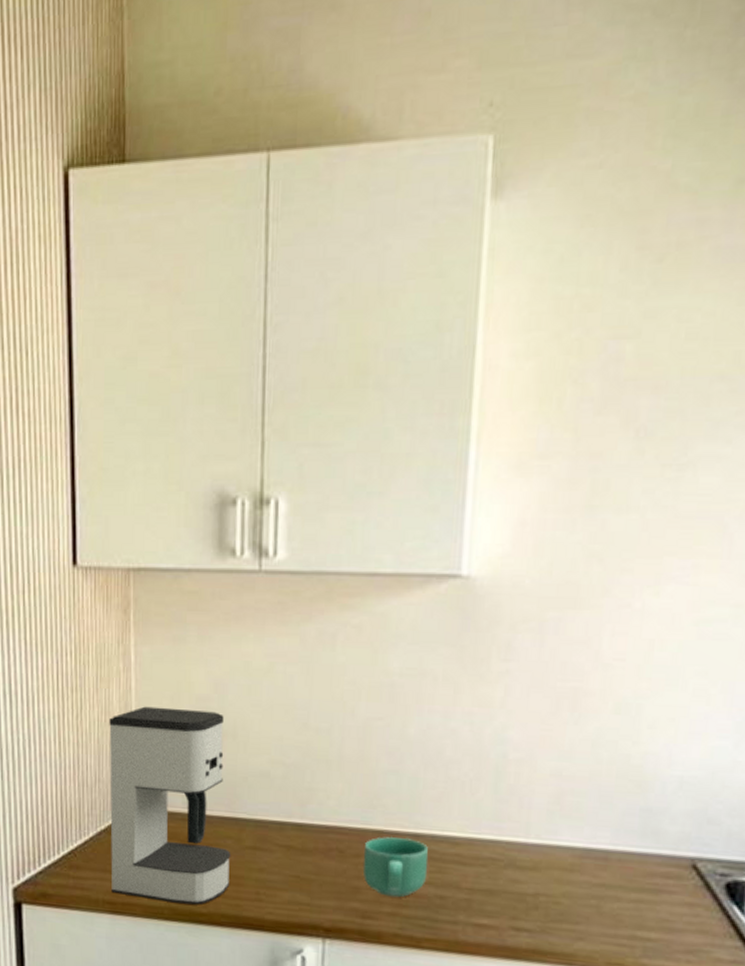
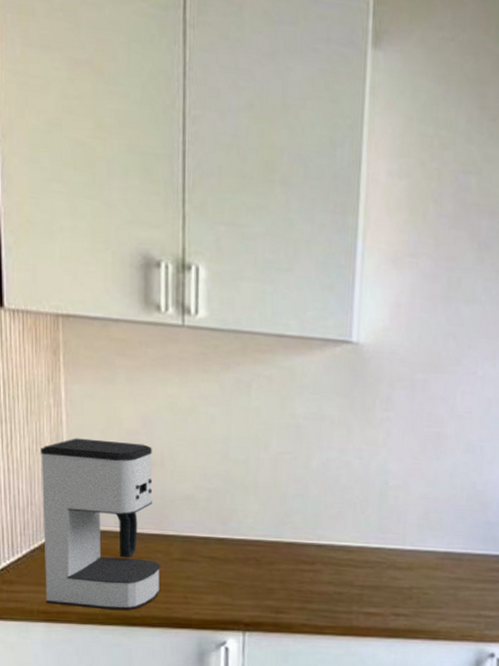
mug: present [362,836,429,898] -> none [276,547,329,595]

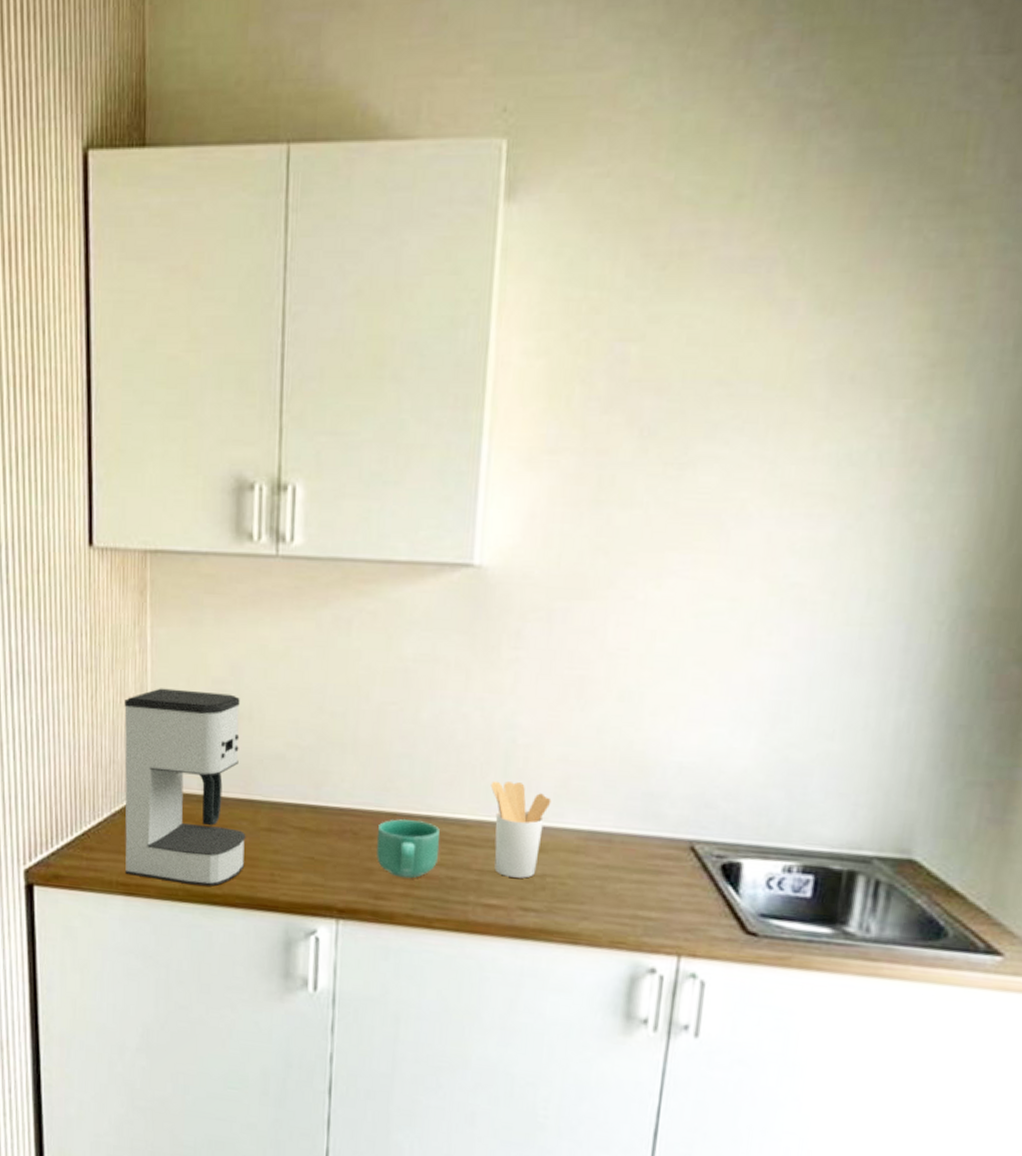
mug: none [276,547,329,595] -> present [376,818,441,879]
utensil holder: none [368,515,416,591] -> present [490,781,552,879]

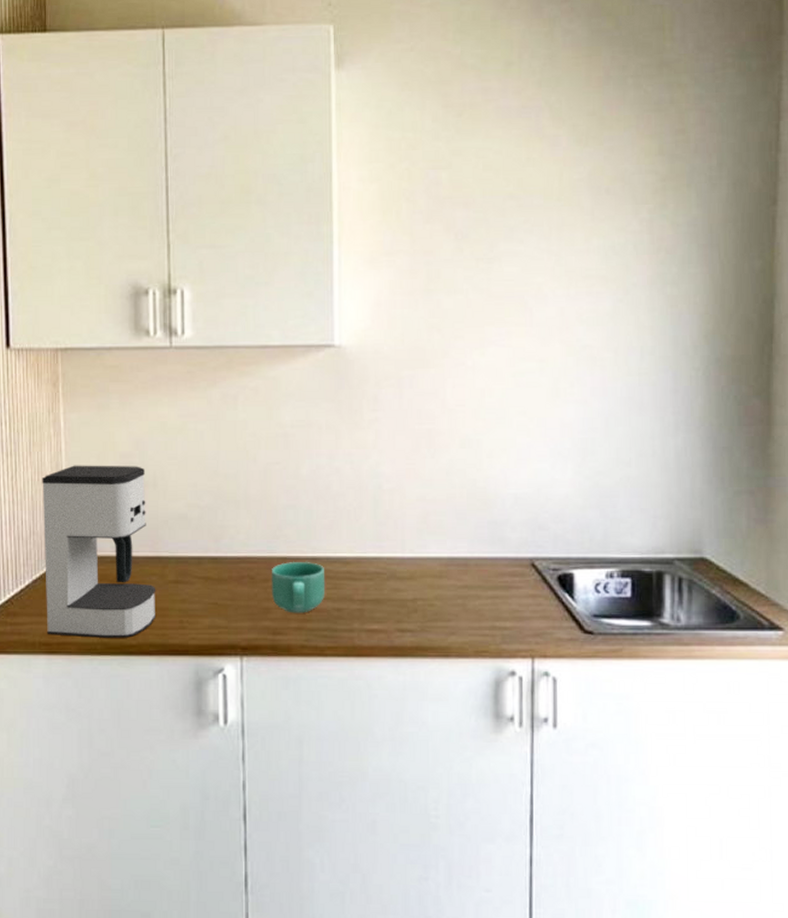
utensil holder: present [490,781,552,879] -> none [364,522,415,604]

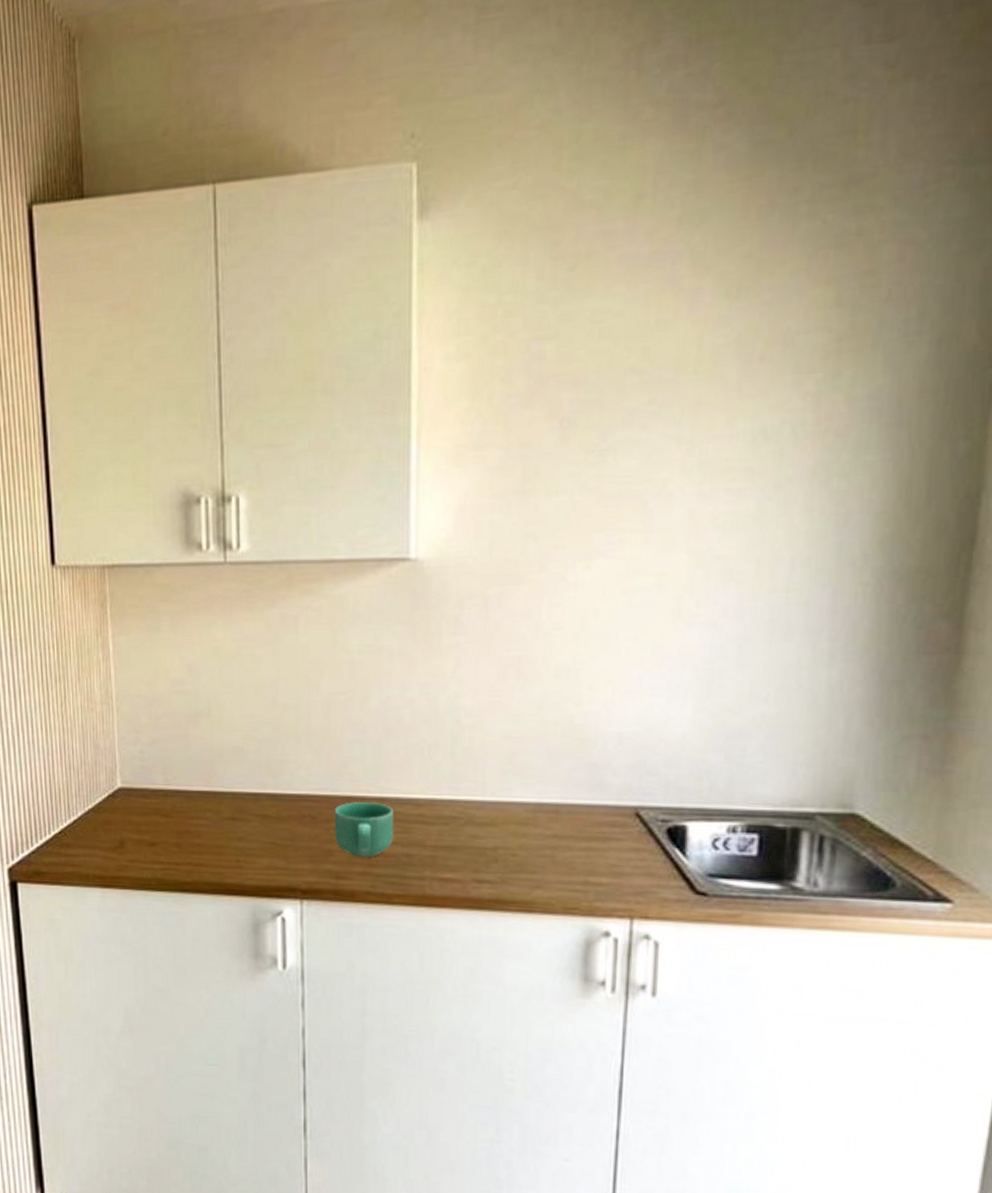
coffee maker: present [42,465,156,638] -> none [92,692,212,875]

